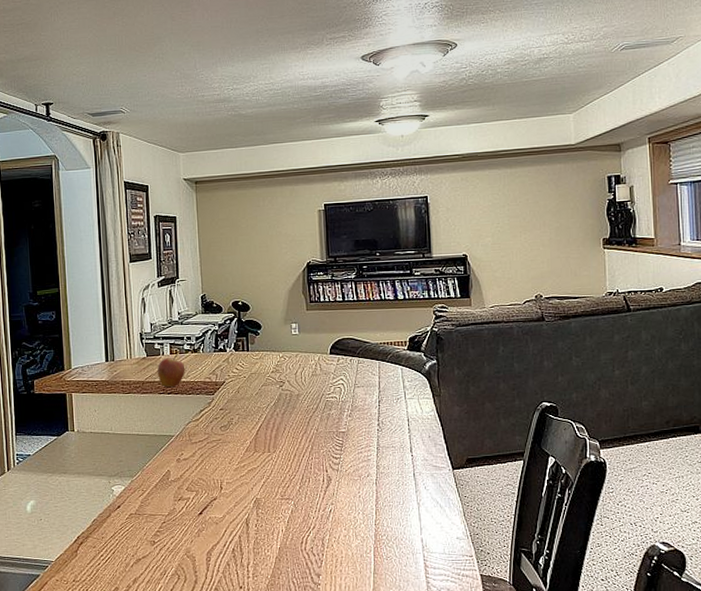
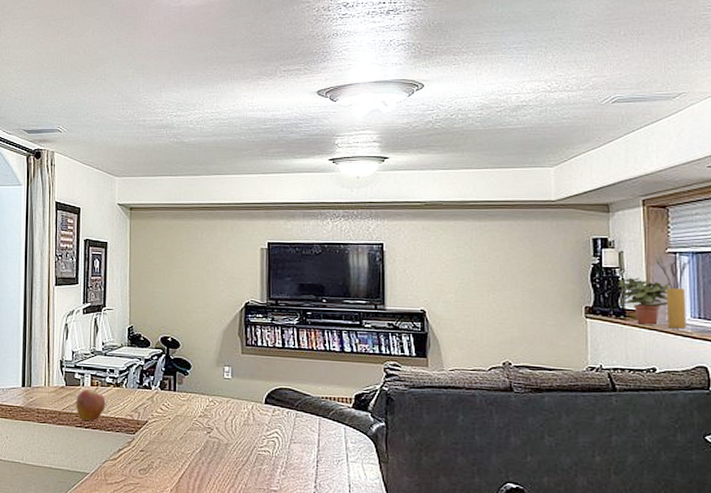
potted plant: none [629,208,673,250] -> present [617,277,670,325]
vase: none [660,181,693,252] -> present [655,252,695,329]

